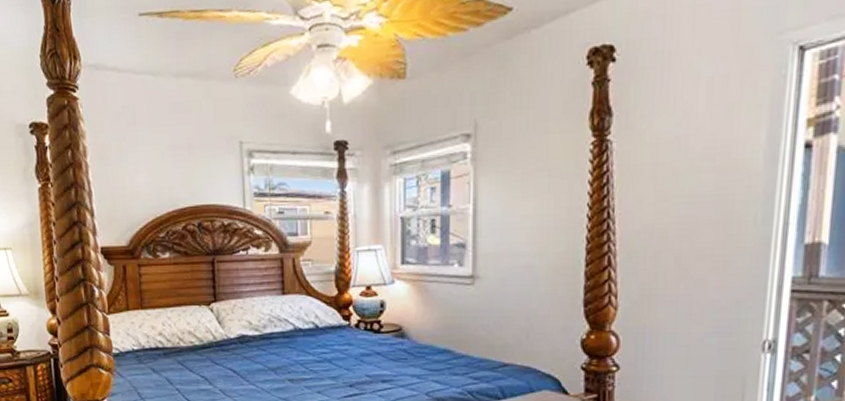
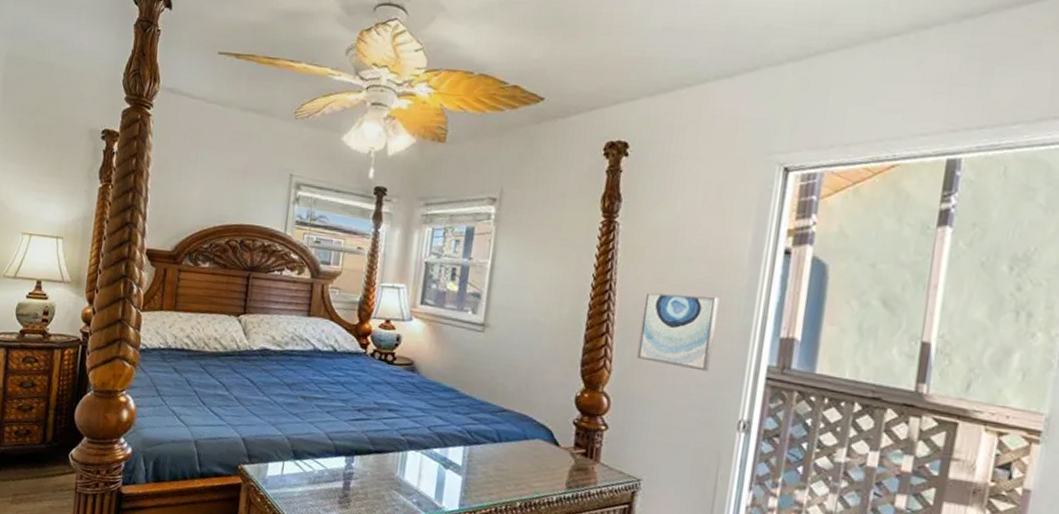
wall art: none [645,208,733,293] -> present [637,292,719,372]

